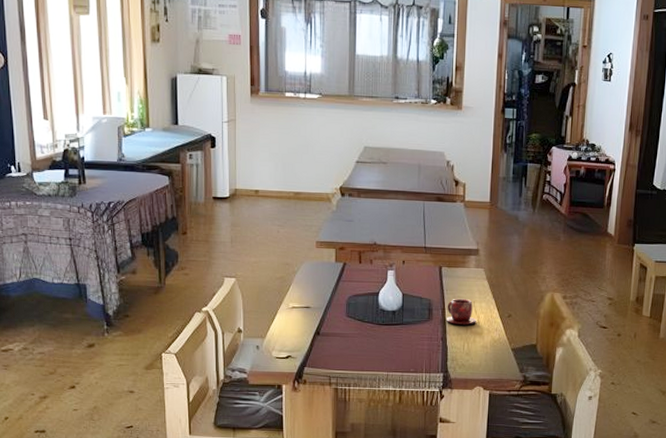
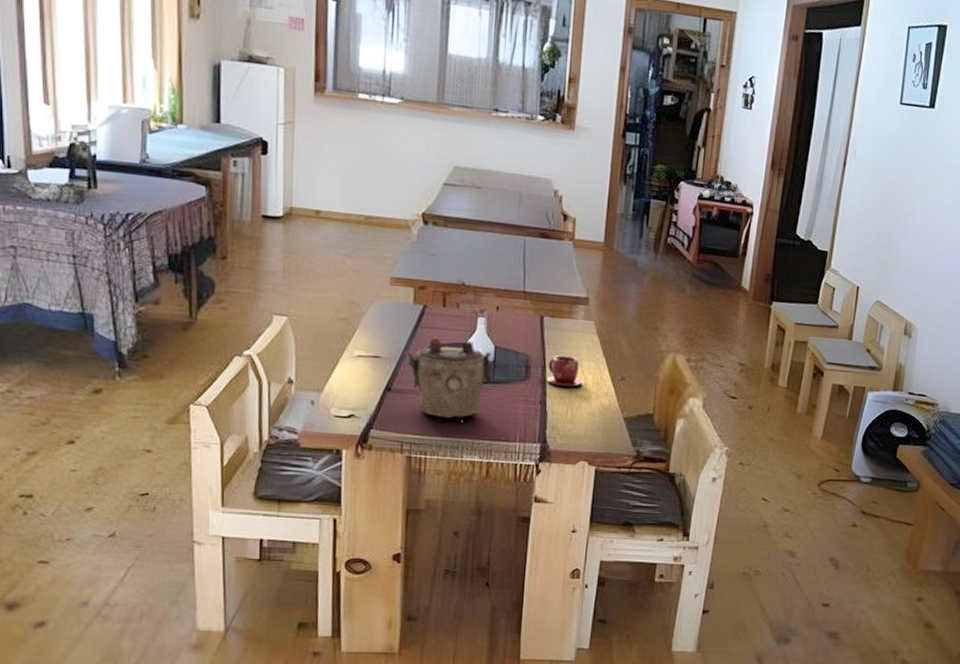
teapot: none [328,288,402,356] -> present [403,336,493,419]

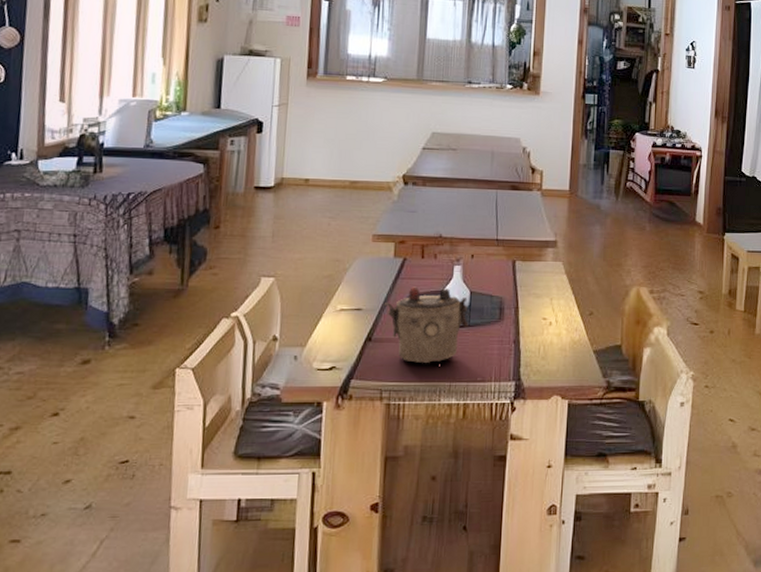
teacup: present [546,354,583,388] -> none [519,295,554,325]

